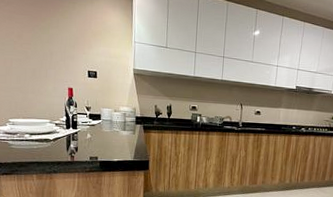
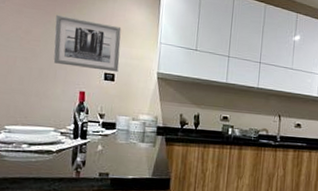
wall art: none [42,19,100,70] -> present [53,14,121,72]

